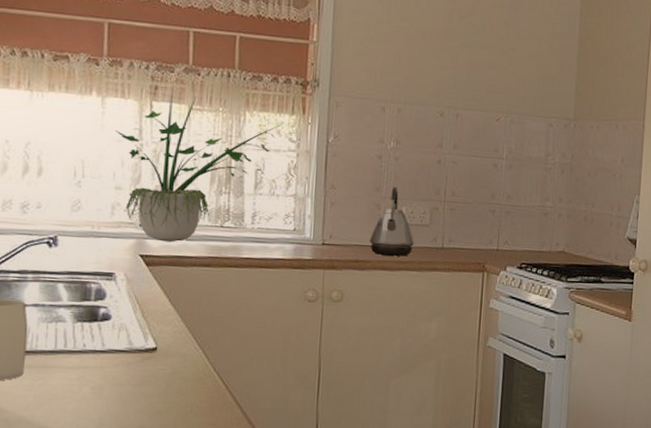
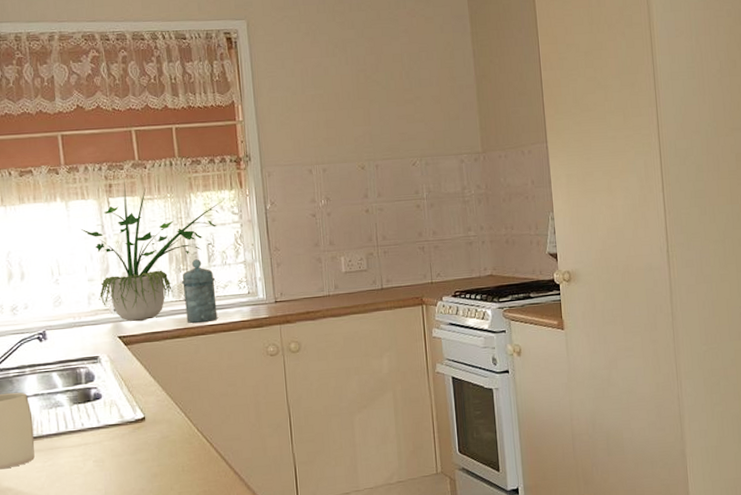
canister: none [220,184,260,254] -> present [181,259,218,323]
kettle: present [369,186,414,256] -> none [315,240,356,304]

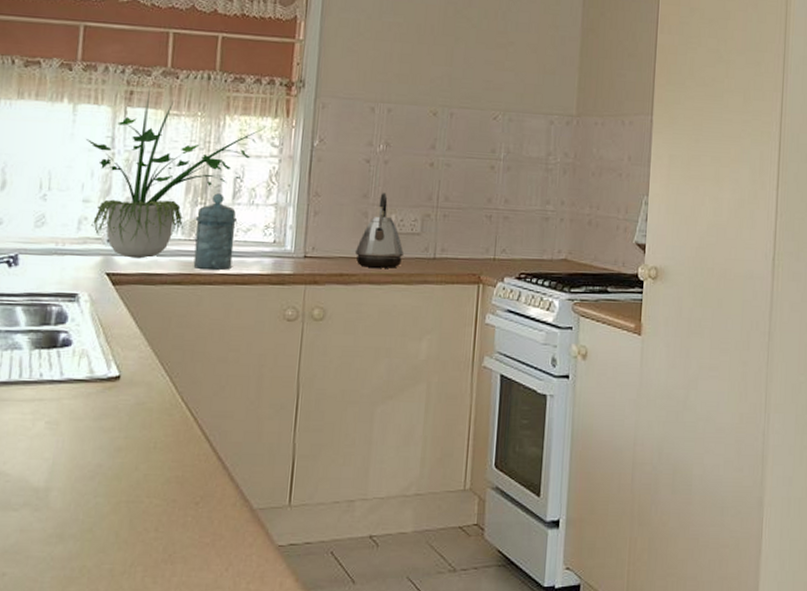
kettle: none [315,240,356,304] -> present [354,192,404,268]

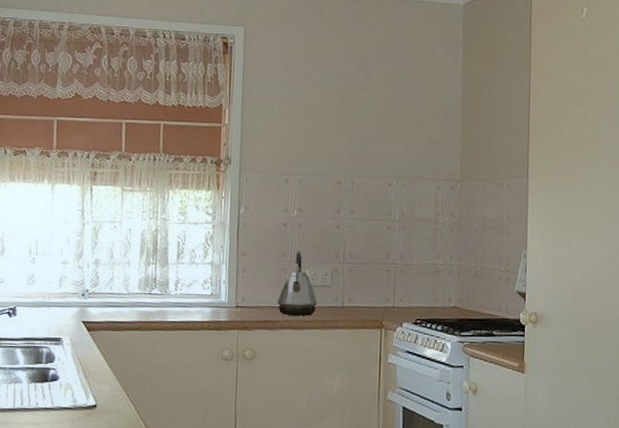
potted plant: present [86,87,262,259] -> none [63,168,198,309]
canister: present [193,193,238,270] -> none [149,254,182,318]

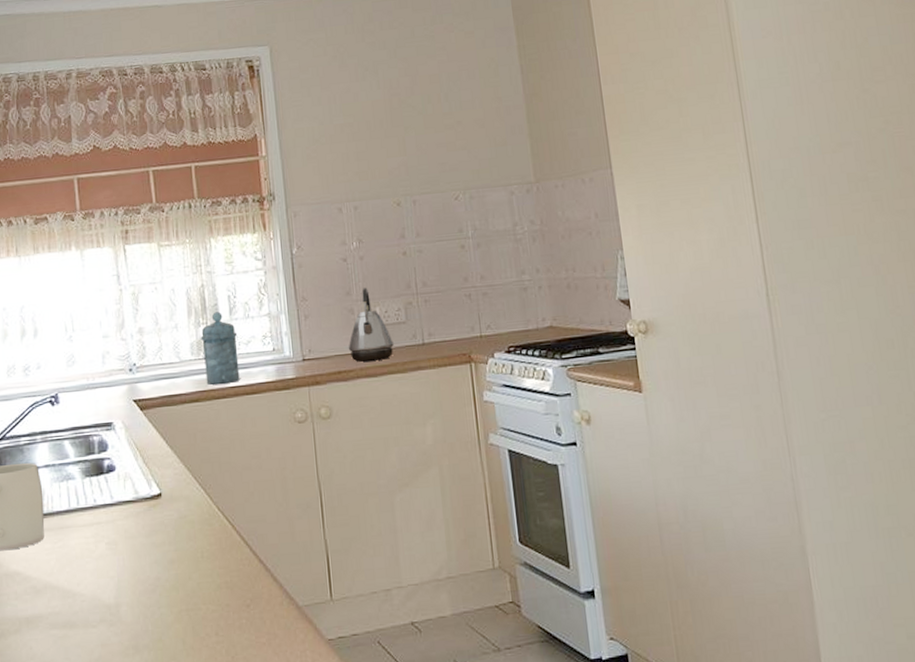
canister: none [149,254,182,318] -> present [200,312,240,385]

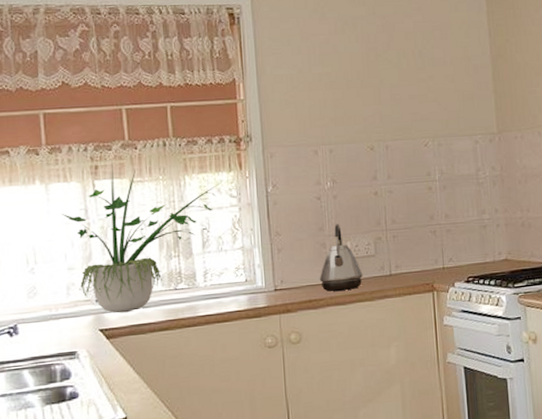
potted plant: none [96,223,245,384] -> present [62,160,220,314]
canister: present [200,312,240,385] -> none [172,245,211,314]

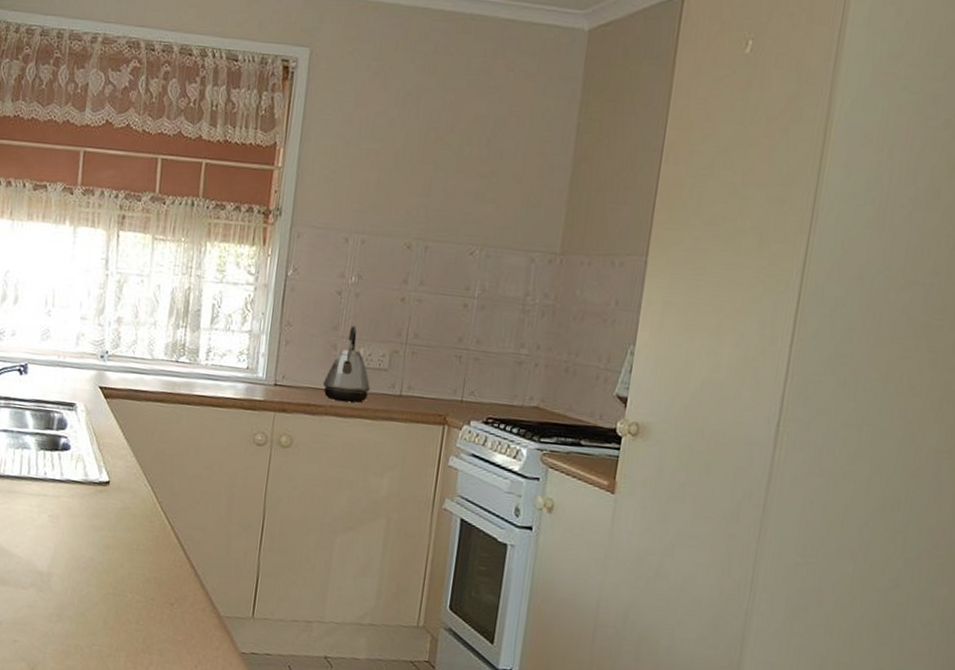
potted plant: present [62,160,220,314] -> none [84,211,240,376]

